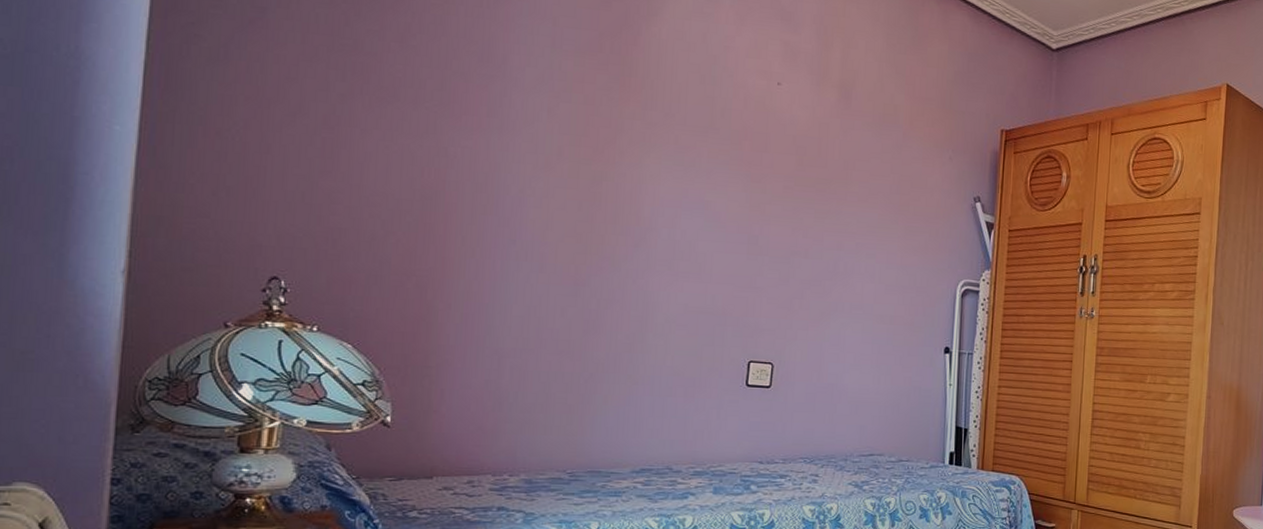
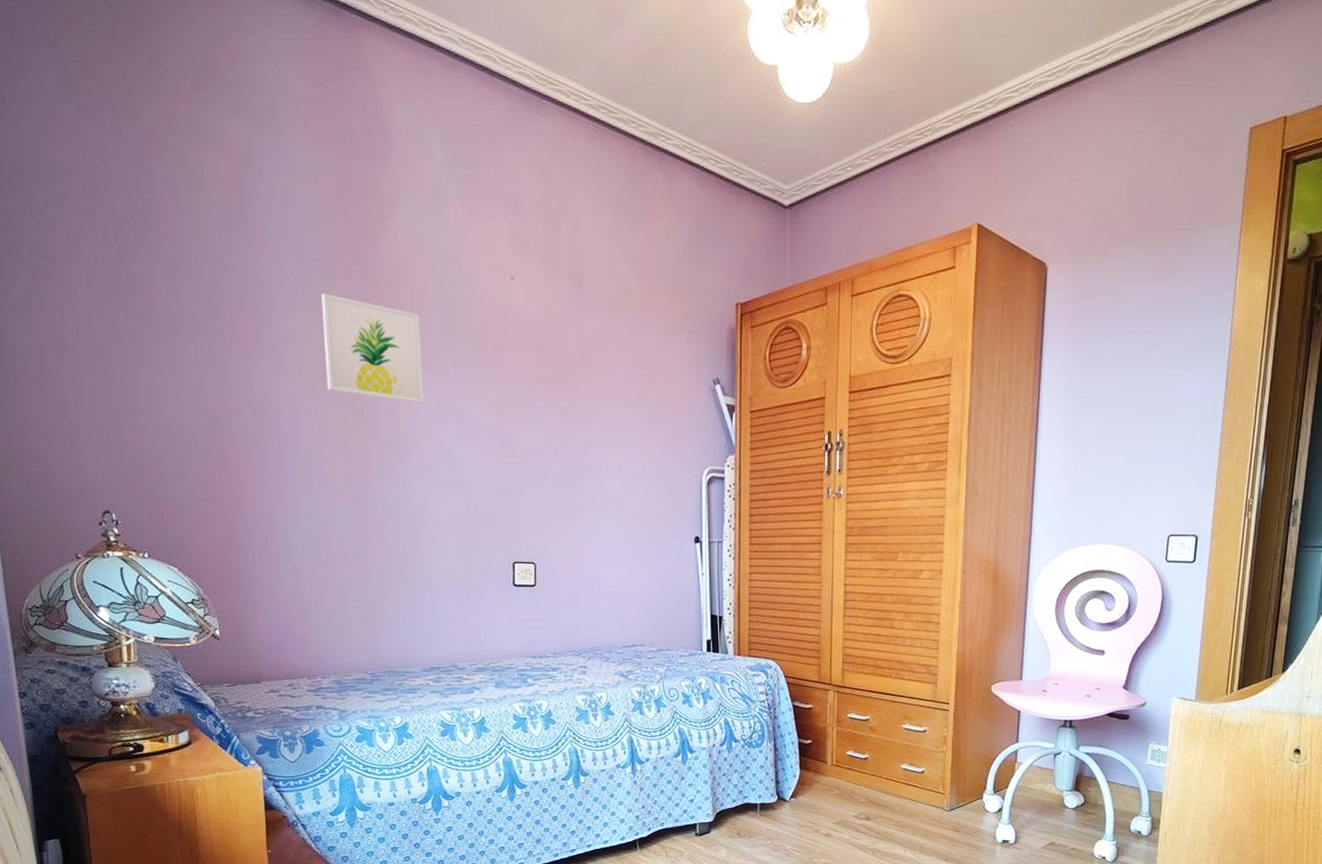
wall art: none [563,77,676,194] -> present [321,293,424,404]

